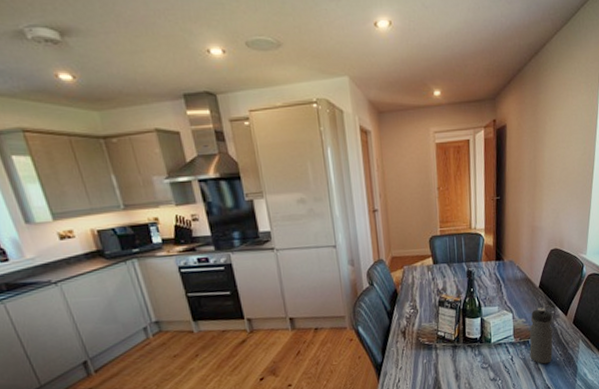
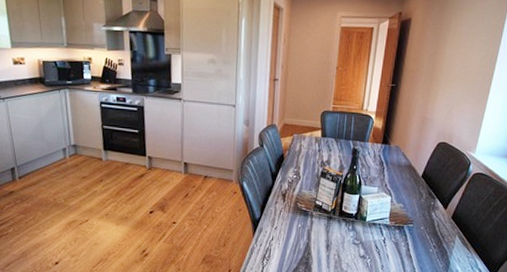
water bottle: present [529,307,553,364] -> none [403,196,431,253]

